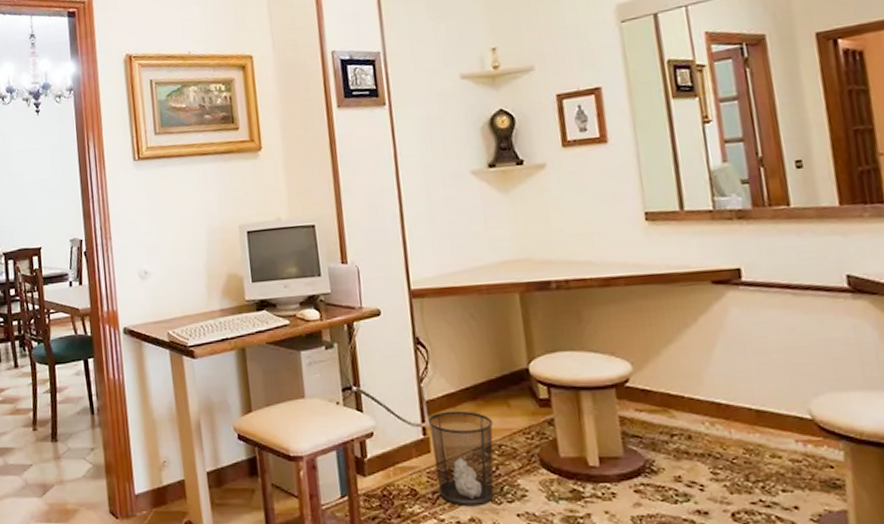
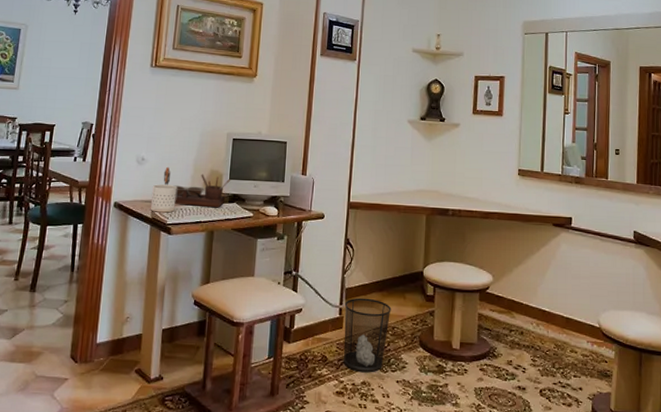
mug: none [162,298,195,334] -> present [150,184,177,213]
desk organizer: none [172,277,255,322] -> present [163,166,231,208]

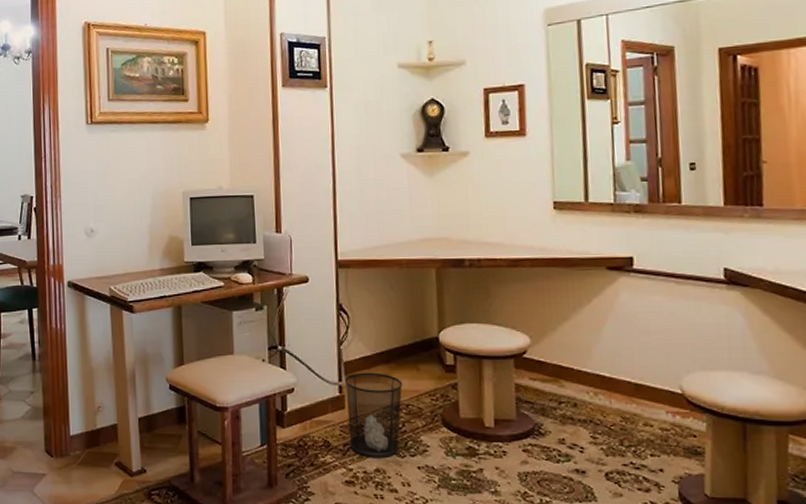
mug: present [150,184,177,213] -> none [106,257,135,289]
desk organizer: present [163,166,231,208] -> none [117,236,194,280]

